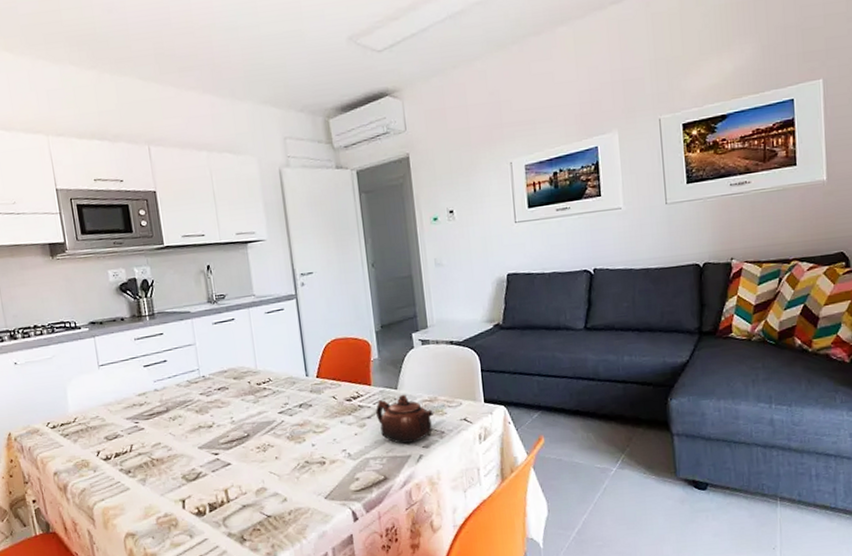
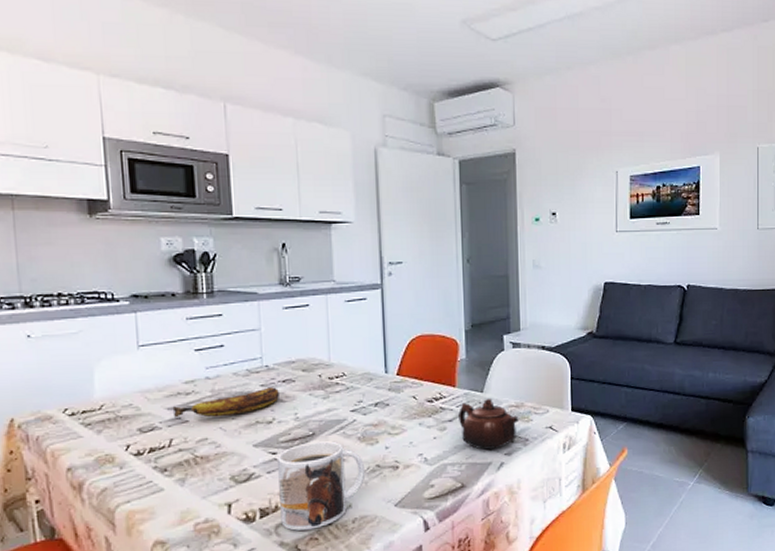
banana: none [130,395,217,426] -> present [172,387,279,418]
mug: none [219,441,297,523] -> present [278,441,366,531]

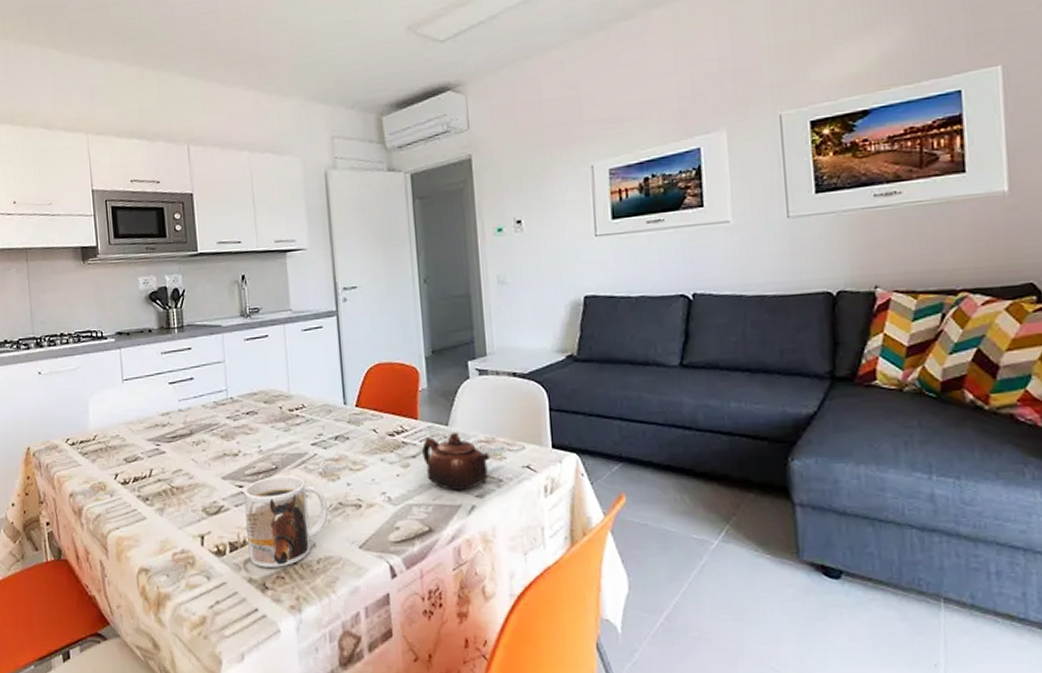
banana: present [172,387,279,418] -> none [151,419,244,449]

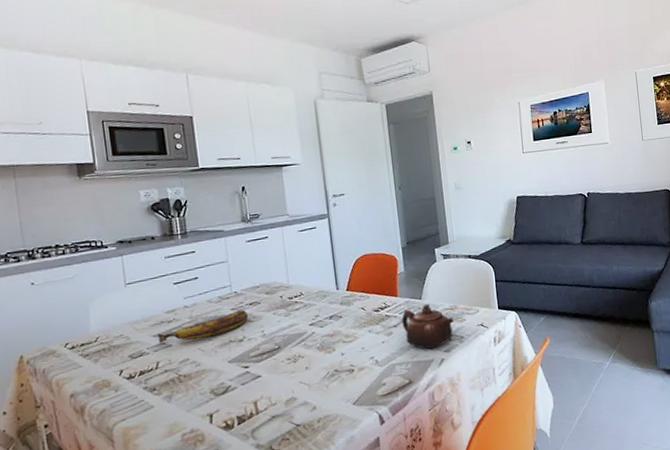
banana: none [151,419,244,449] -> present [157,309,248,344]
mug: present [244,475,328,567] -> none [250,352,326,434]

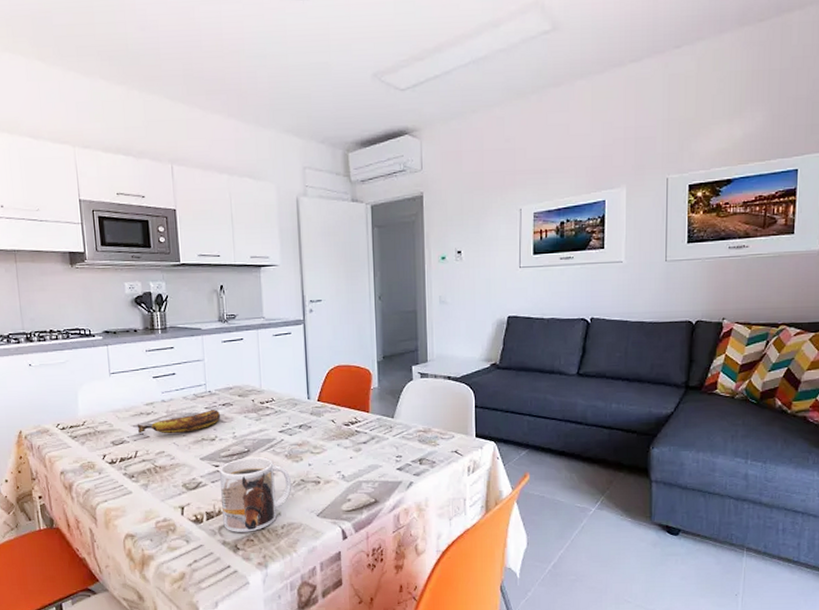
mug: none [250,352,326,434] -> present [220,457,292,532]
teapot: present [402,303,454,349] -> none [372,423,426,470]

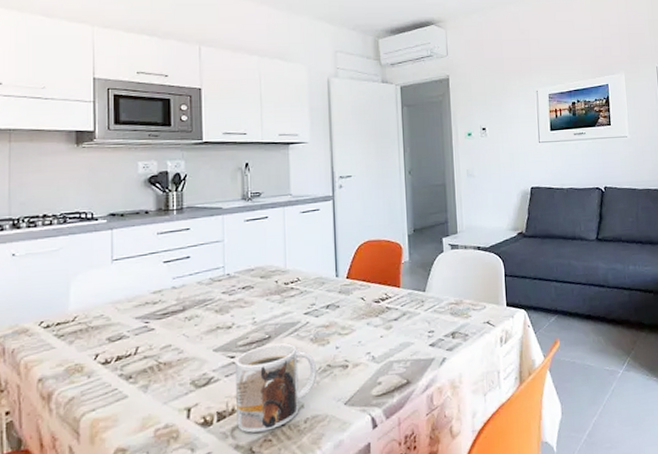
banana: present [137,409,220,434] -> none [140,294,239,327]

